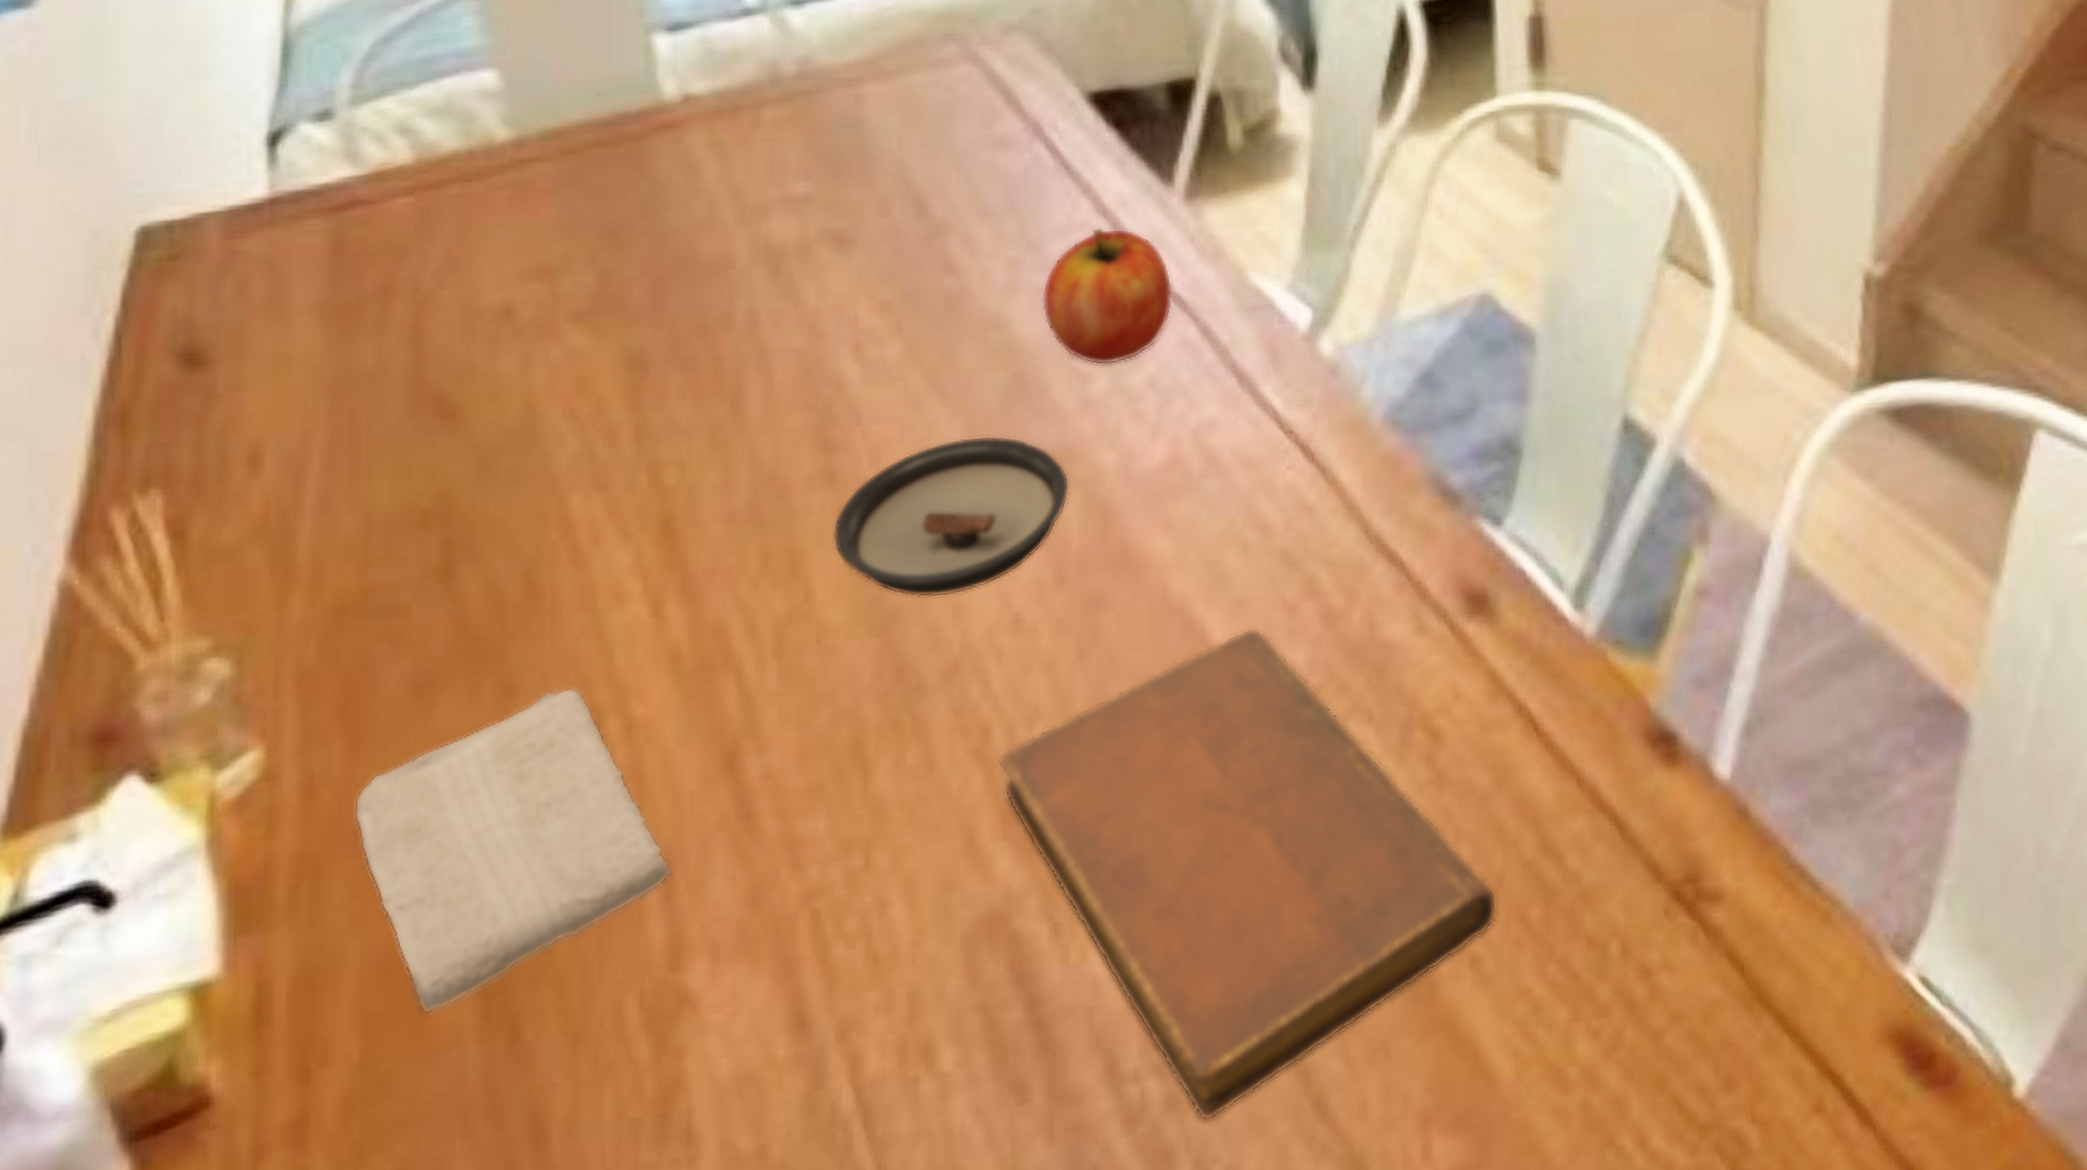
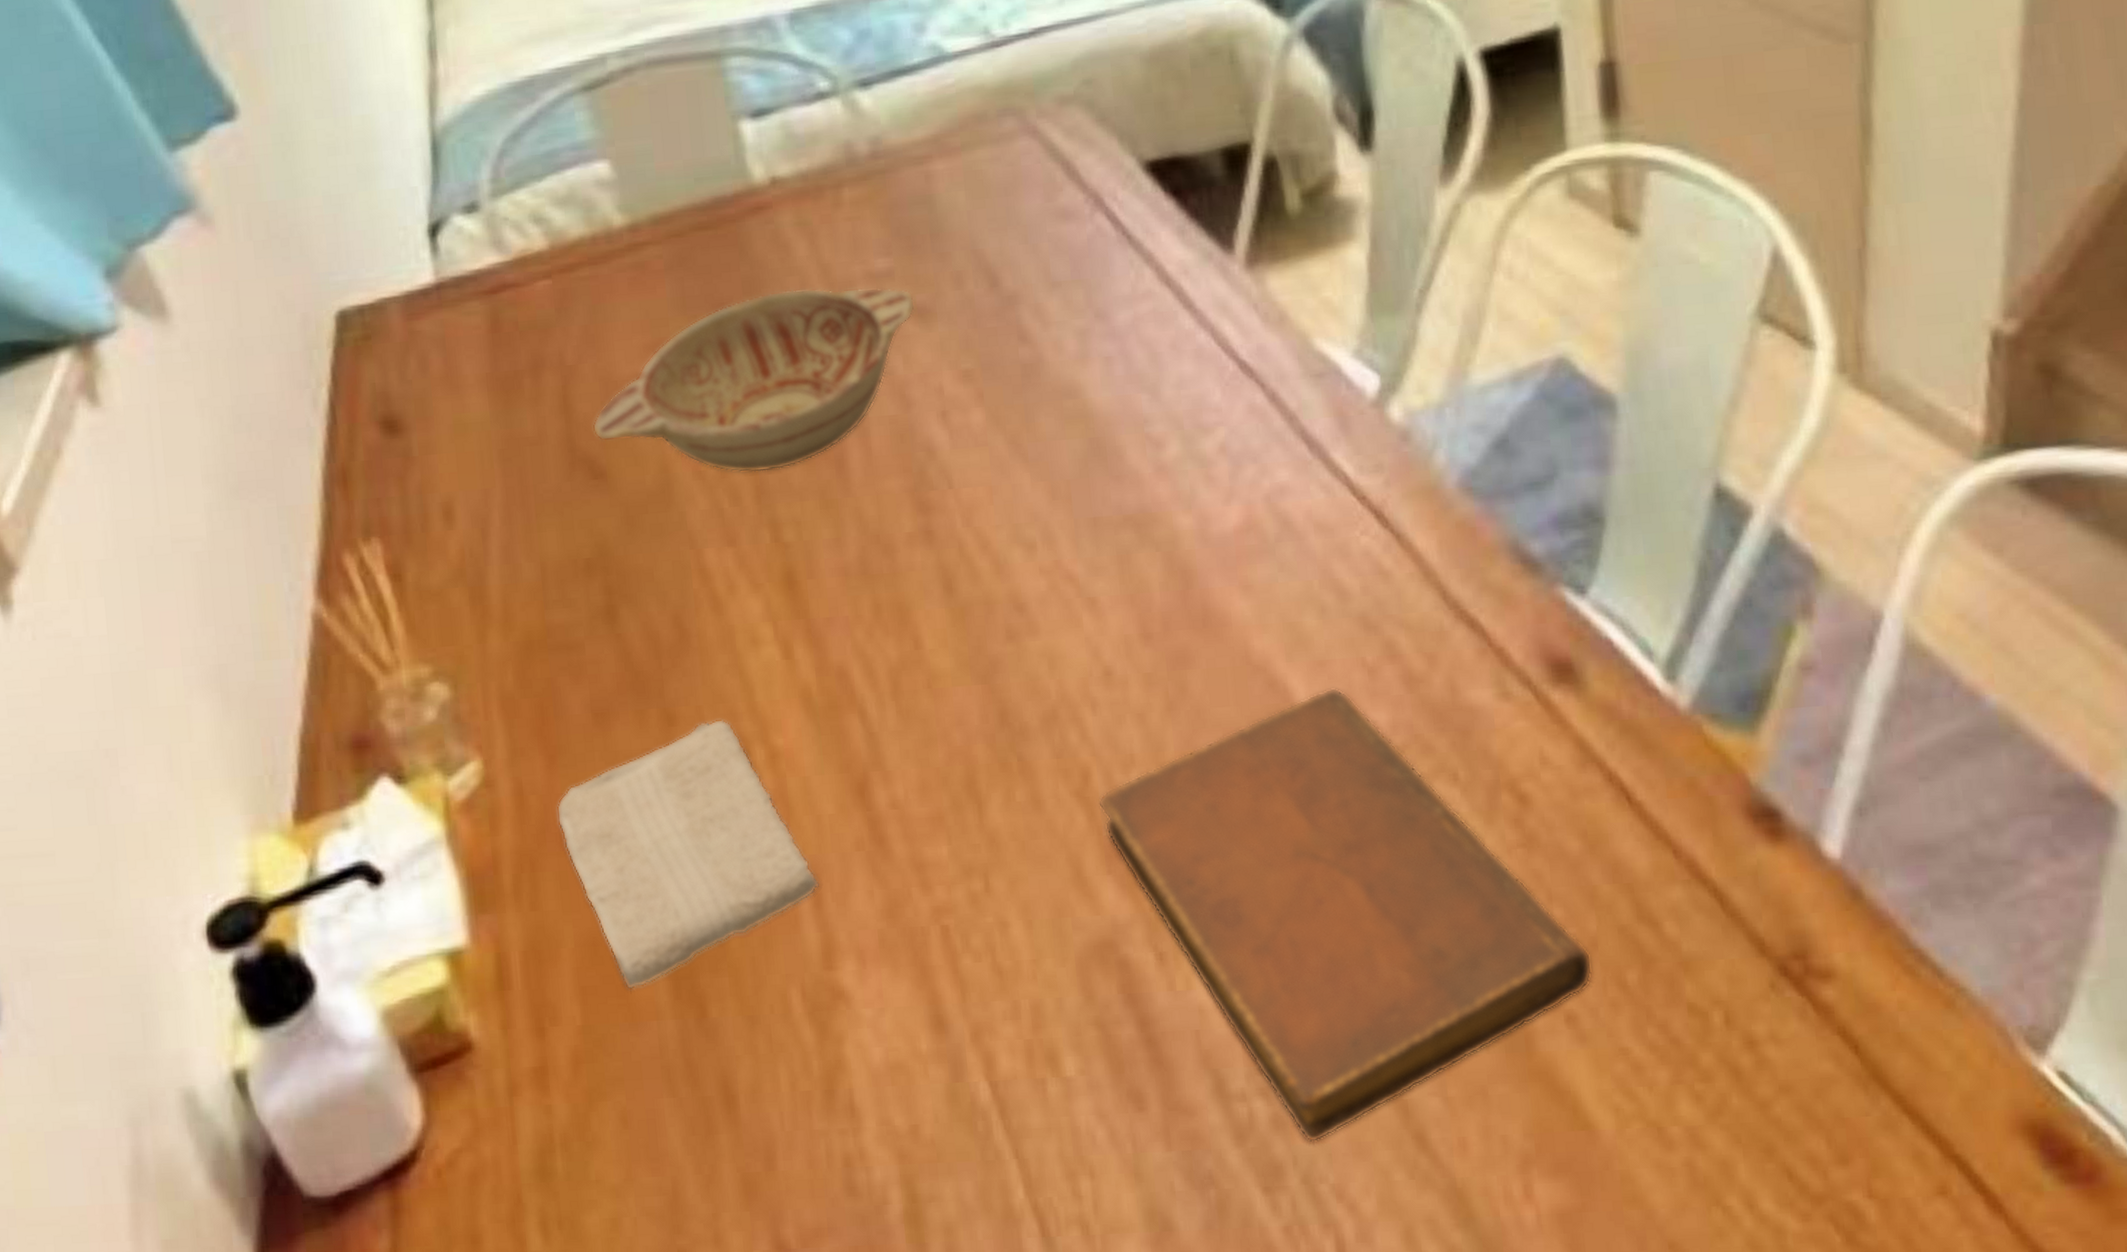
decorative bowl: none [447,212,835,411] -> present [592,287,916,473]
saucer: present [832,435,1071,598] -> none [934,498,1151,650]
fruit: present [1041,226,1173,366] -> none [1111,295,1240,432]

